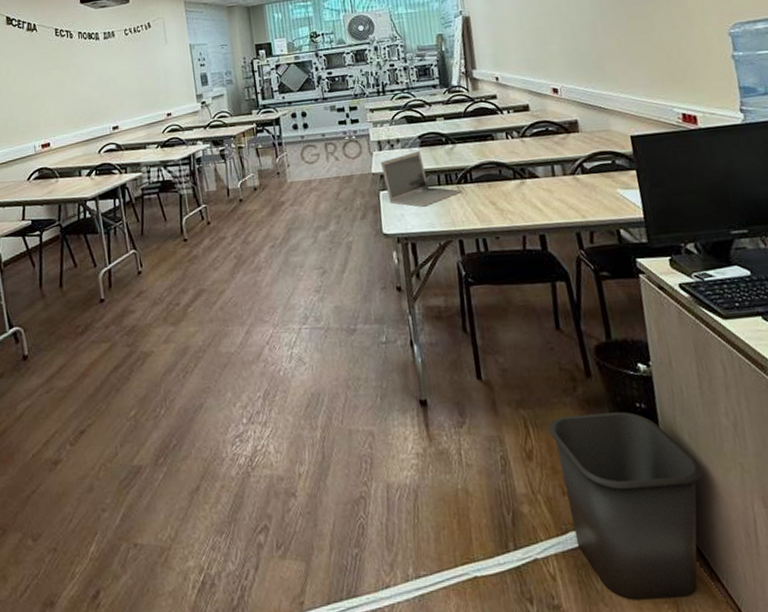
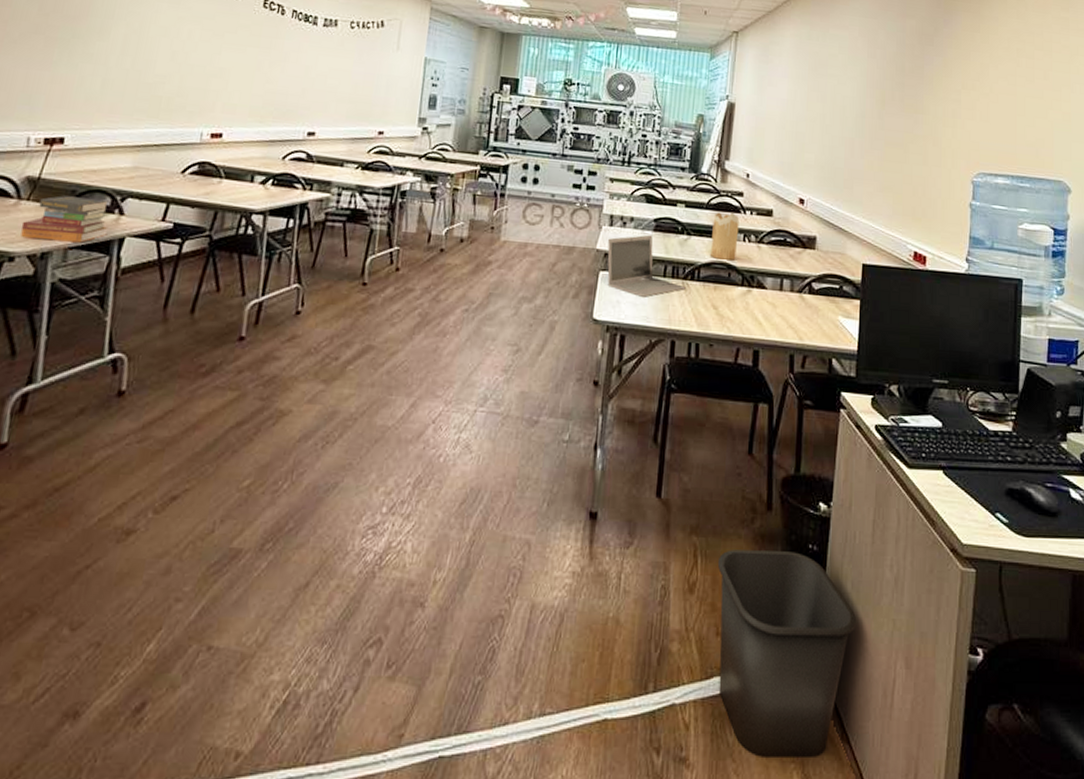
paper bag: none [473,115,503,160] -> present [711,212,739,261]

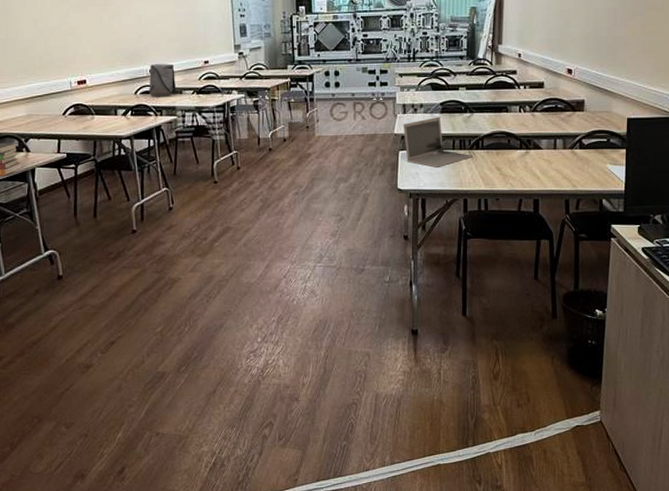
backpack: none [301,126,340,168] -> present [149,64,176,97]
paper bag: present [711,212,739,261] -> none [491,89,515,130]
waste bin: present [718,549,856,757] -> none [516,346,629,483]

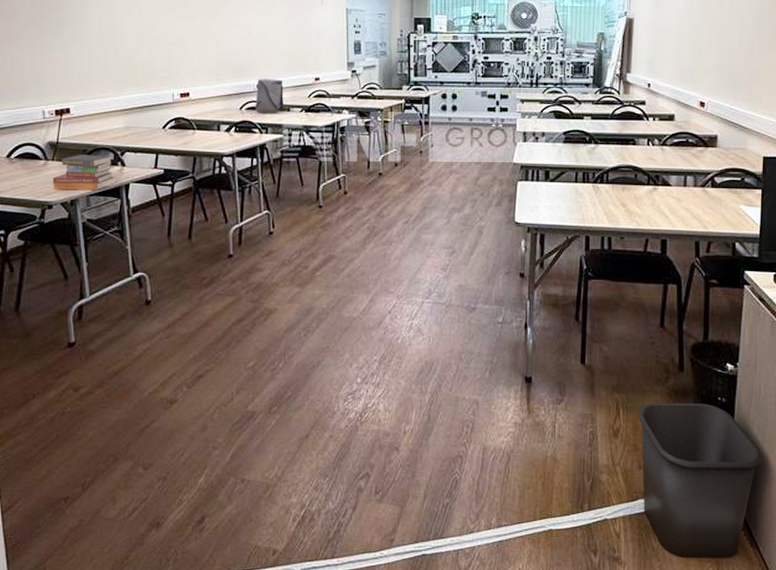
laptop: present [403,116,472,168] -> none [523,146,596,201]
waste bin: none [516,346,629,483] -> present [638,403,762,558]

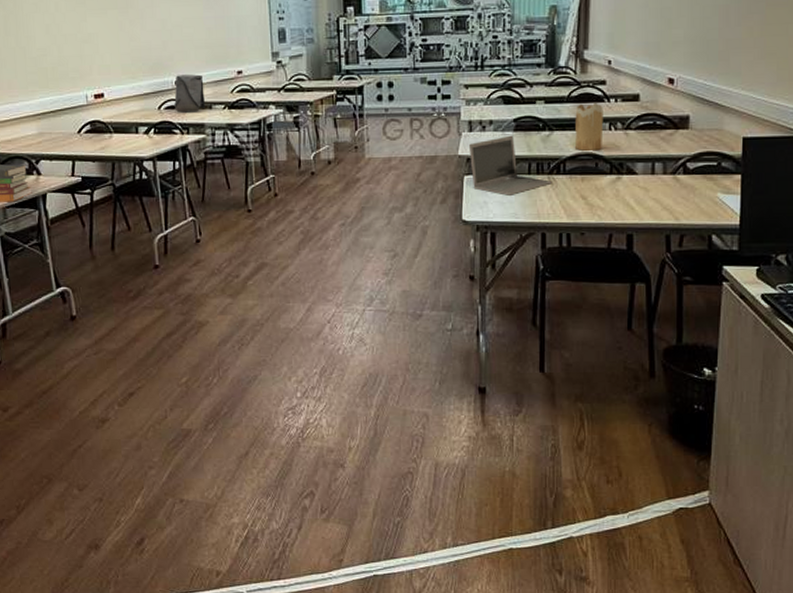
laptop: none [523,146,596,201] -> present [469,135,552,196]
paper bag: none [618,121,643,164] -> present [575,103,604,152]
waste bin: present [638,403,762,558] -> none [605,412,745,577]

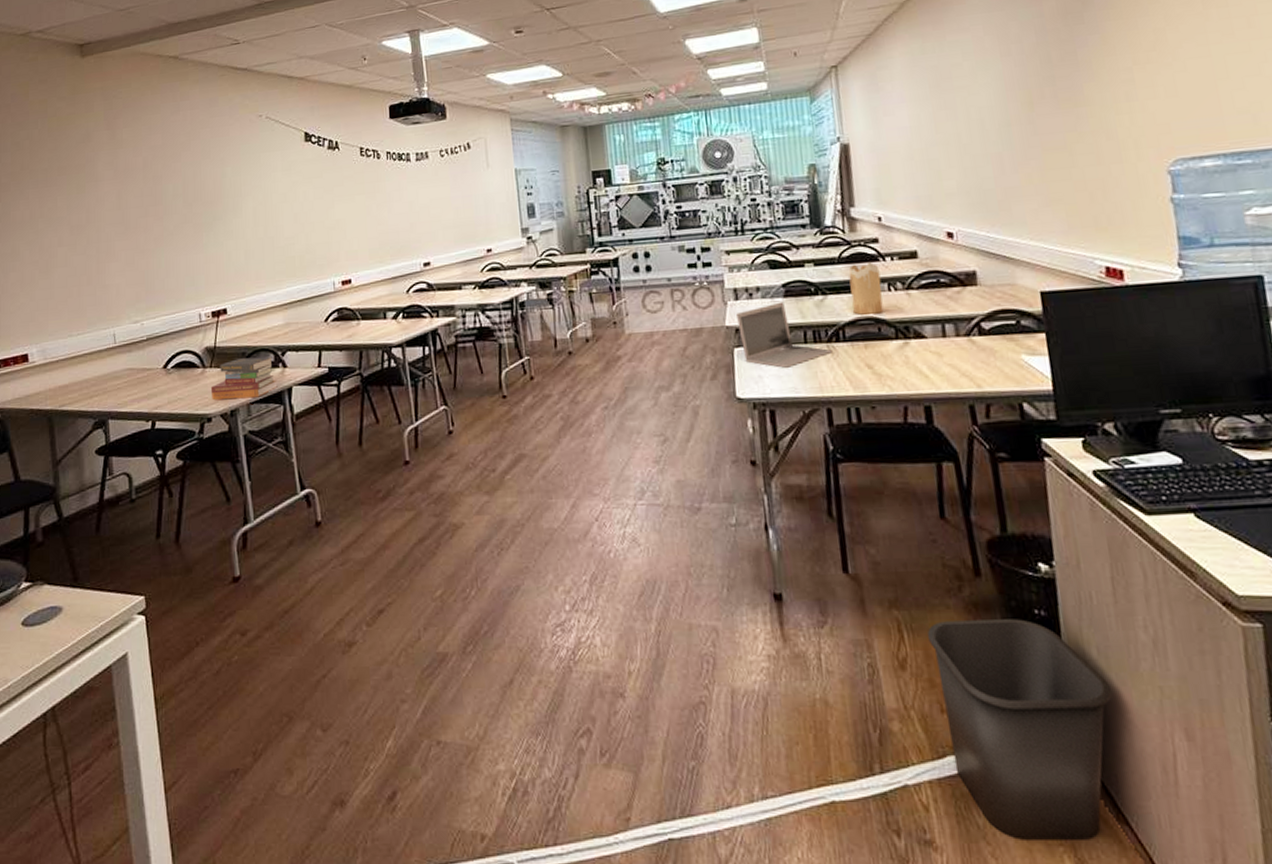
backpack: present [174,74,205,113] -> none [423,255,455,296]
waste bin: none [605,412,745,577] -> present [928,619,1112,840]

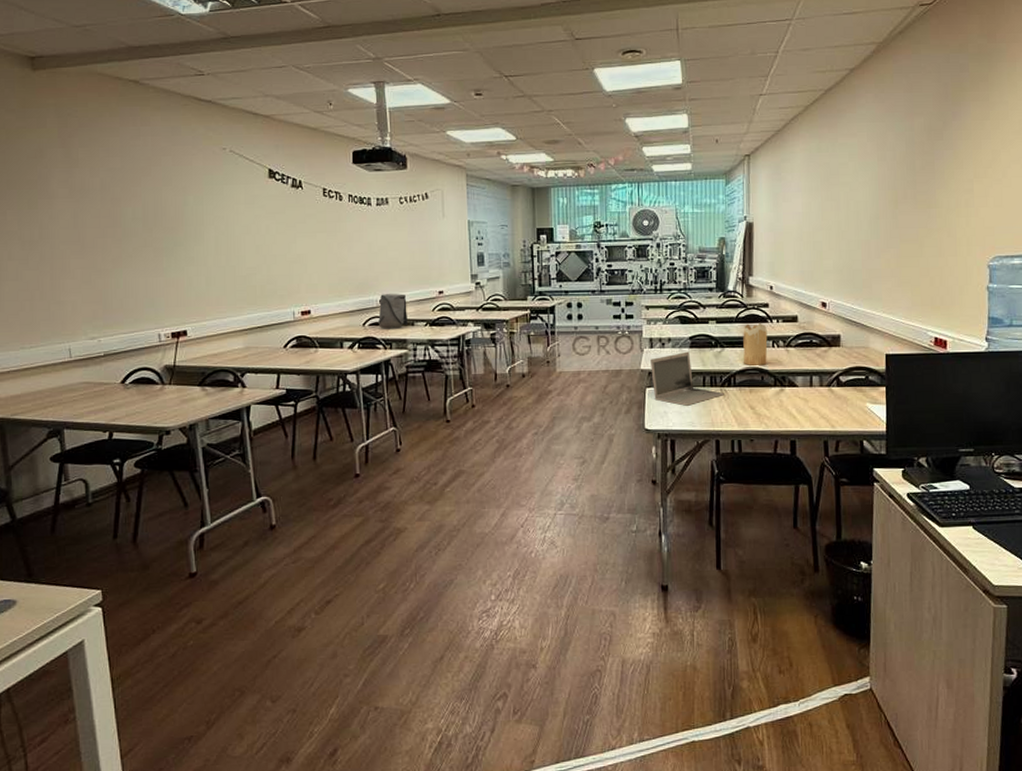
books: present [210,357,278,401] -> none [169,377,236,415]
backpack: none [423,255,455,296] -> present [378,294,408,329]
waste bin: present [928,619,1112,840] -> none [776,603,900,762]

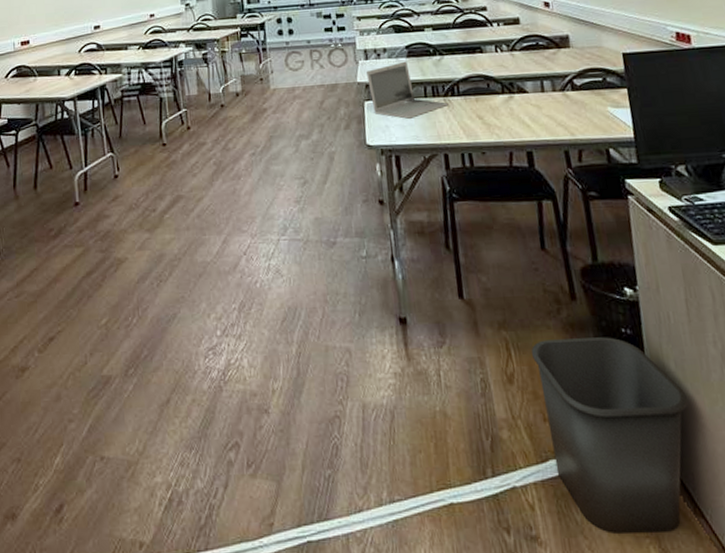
backpack: present [378,294,408,329] -> none [93,19,121,55]
paper bag: present [743,323,768,366] -> none [462,28,492,73]
waste bin: none [776,603,900,762] -> present [532,337,688,534]

